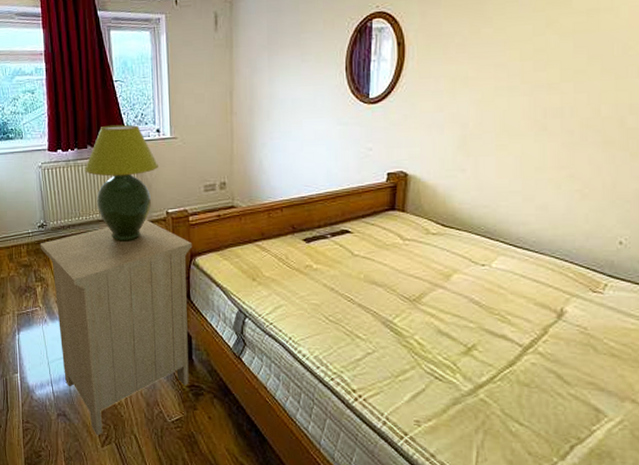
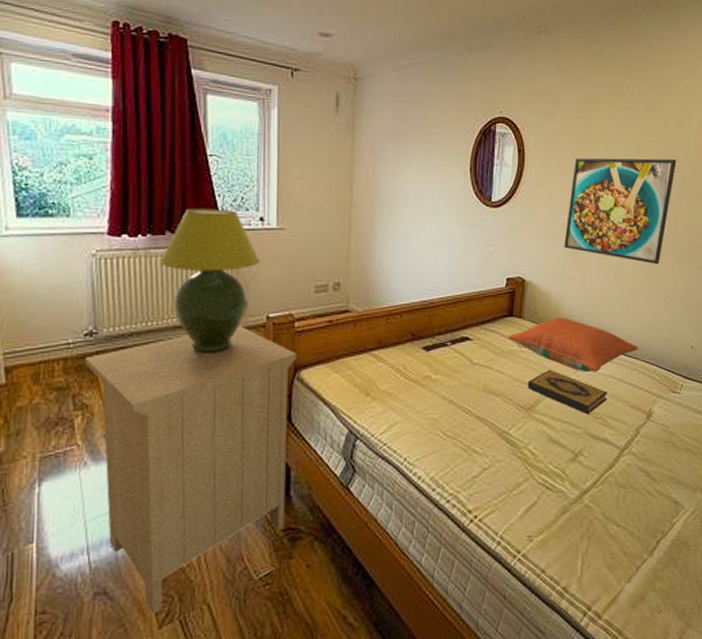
pillow: none [390,210,547,267] -> present [508,317,639,372]
hardback book: none [412,263,507,310] -> present [527,369,608,415]
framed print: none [452,30,600,152] -> present [564,158,677,265]

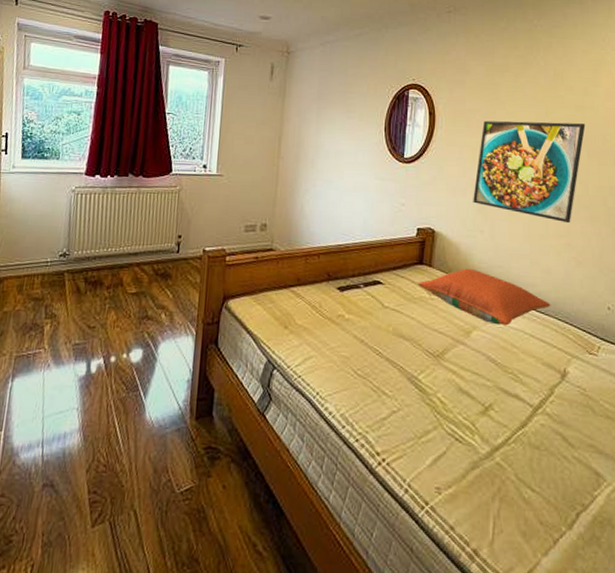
nightstand: present [84,326,297,614] -> none [57,256,227,513]
table lamp: present [159,208,260,353] -> none [122,155,201,279]
hardback book: present [527,369,608,415] -> none [436,318,519,368]

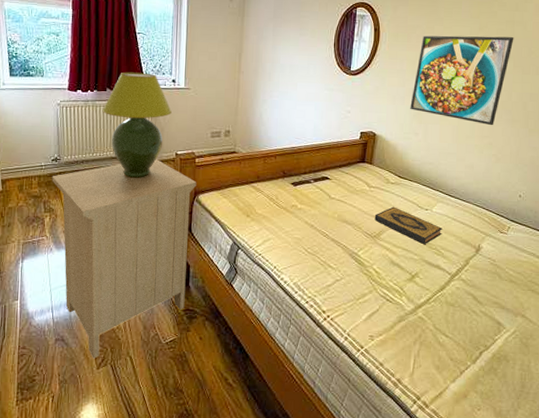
nightstand: none [57,256,227,513] -> present [52,159,197,359]
table lamp: none [122,155,201,279] -> present [102,72,172,178]
pillow: present [418,268,551,326] -> none [360,165,472,211]
hardback book: none [436,318,519,368] -> present [374,206,442,245]

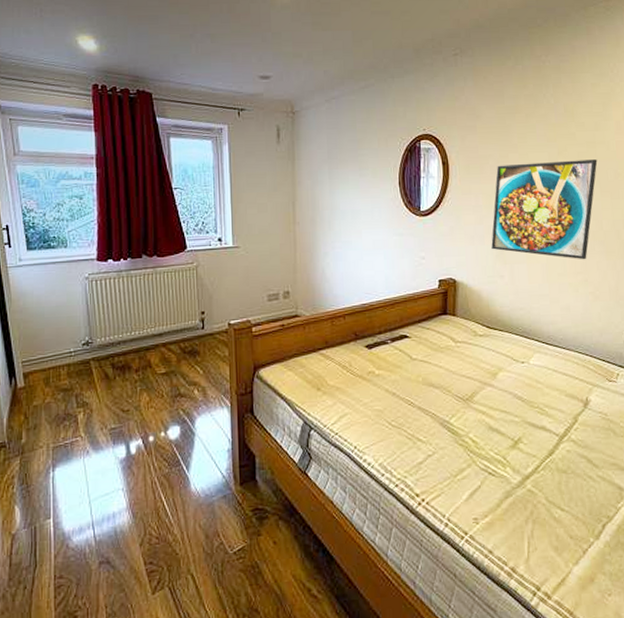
nightstand: present [52,159,197,359] -> none [83,332,256,582]
table lamp: present [102,72,172,178] -> none [138,233,220,357]
hardback book: present [374,206,442,245] -> none [464,362,543,404]

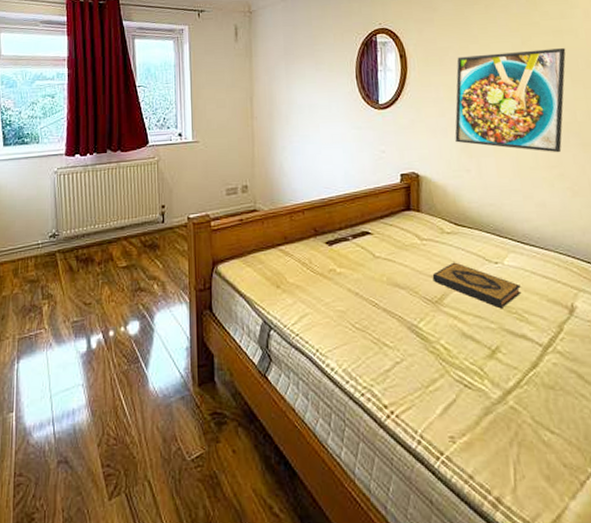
hardback book: none [464,362,543,404] -> present [432,262,521,309]

